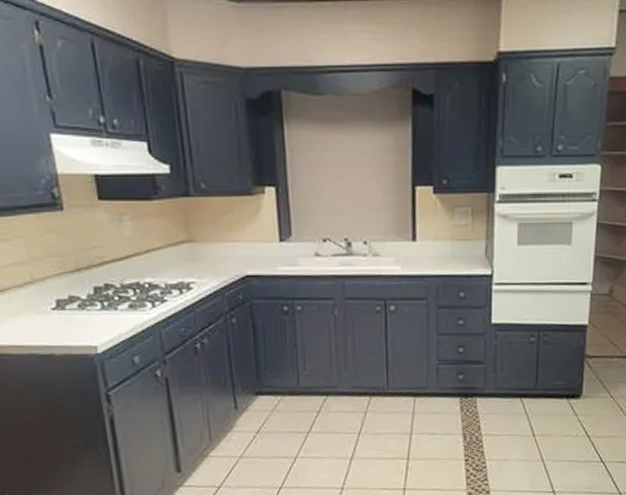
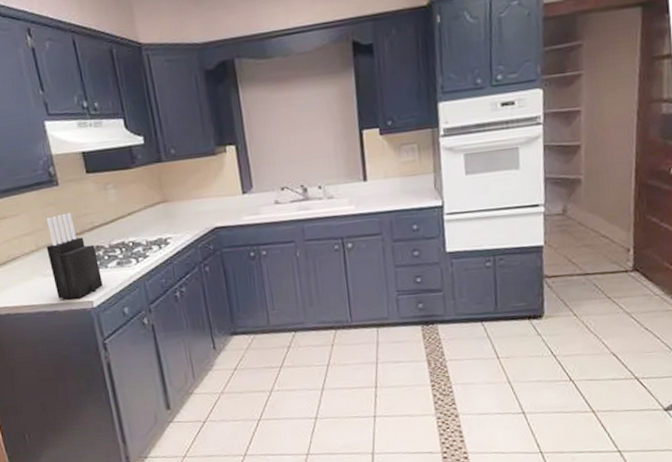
knife block: none [43,243,110,342] -> present [46,212,103,299]

